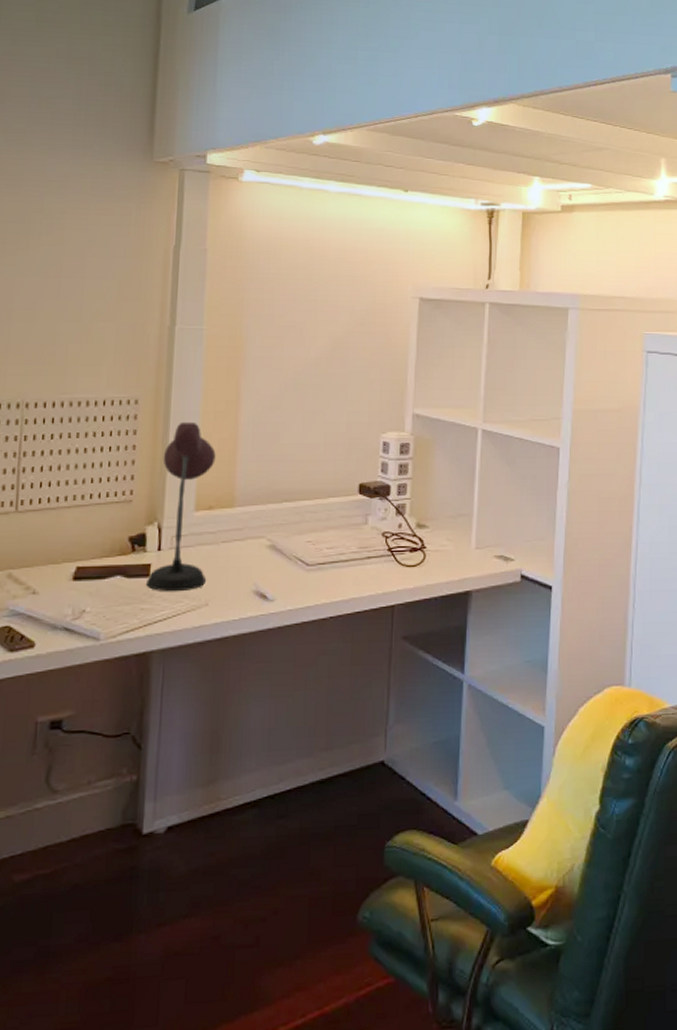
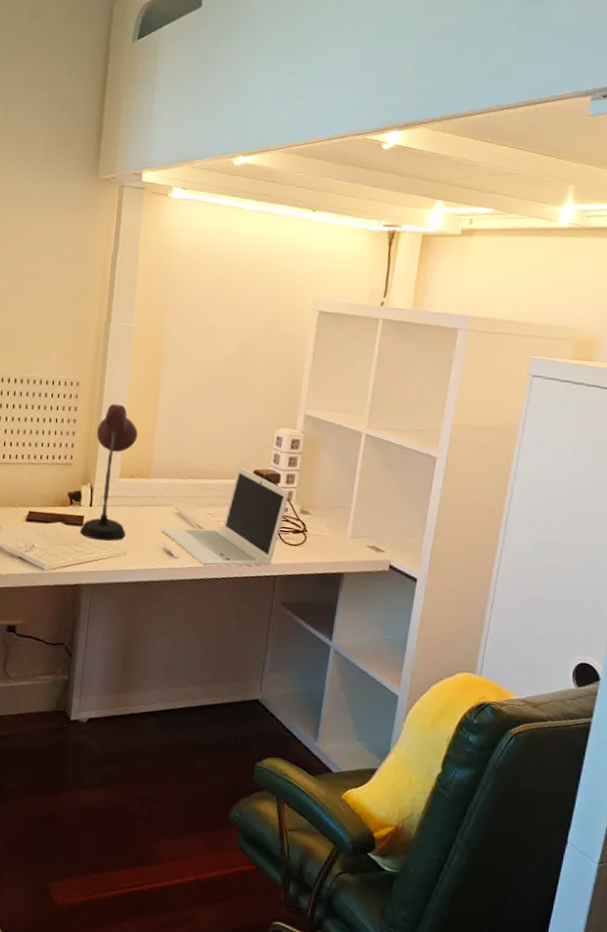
laptop: none [252,481,403,605] -> present [162,466,290,566]

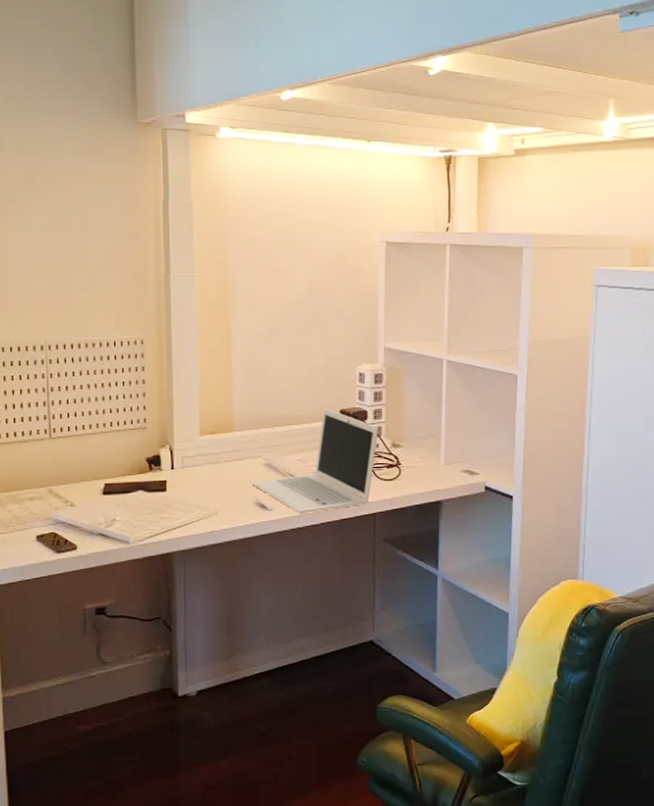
desk lamp: present [80,403,138,541] -> none [164,358,214,504]

